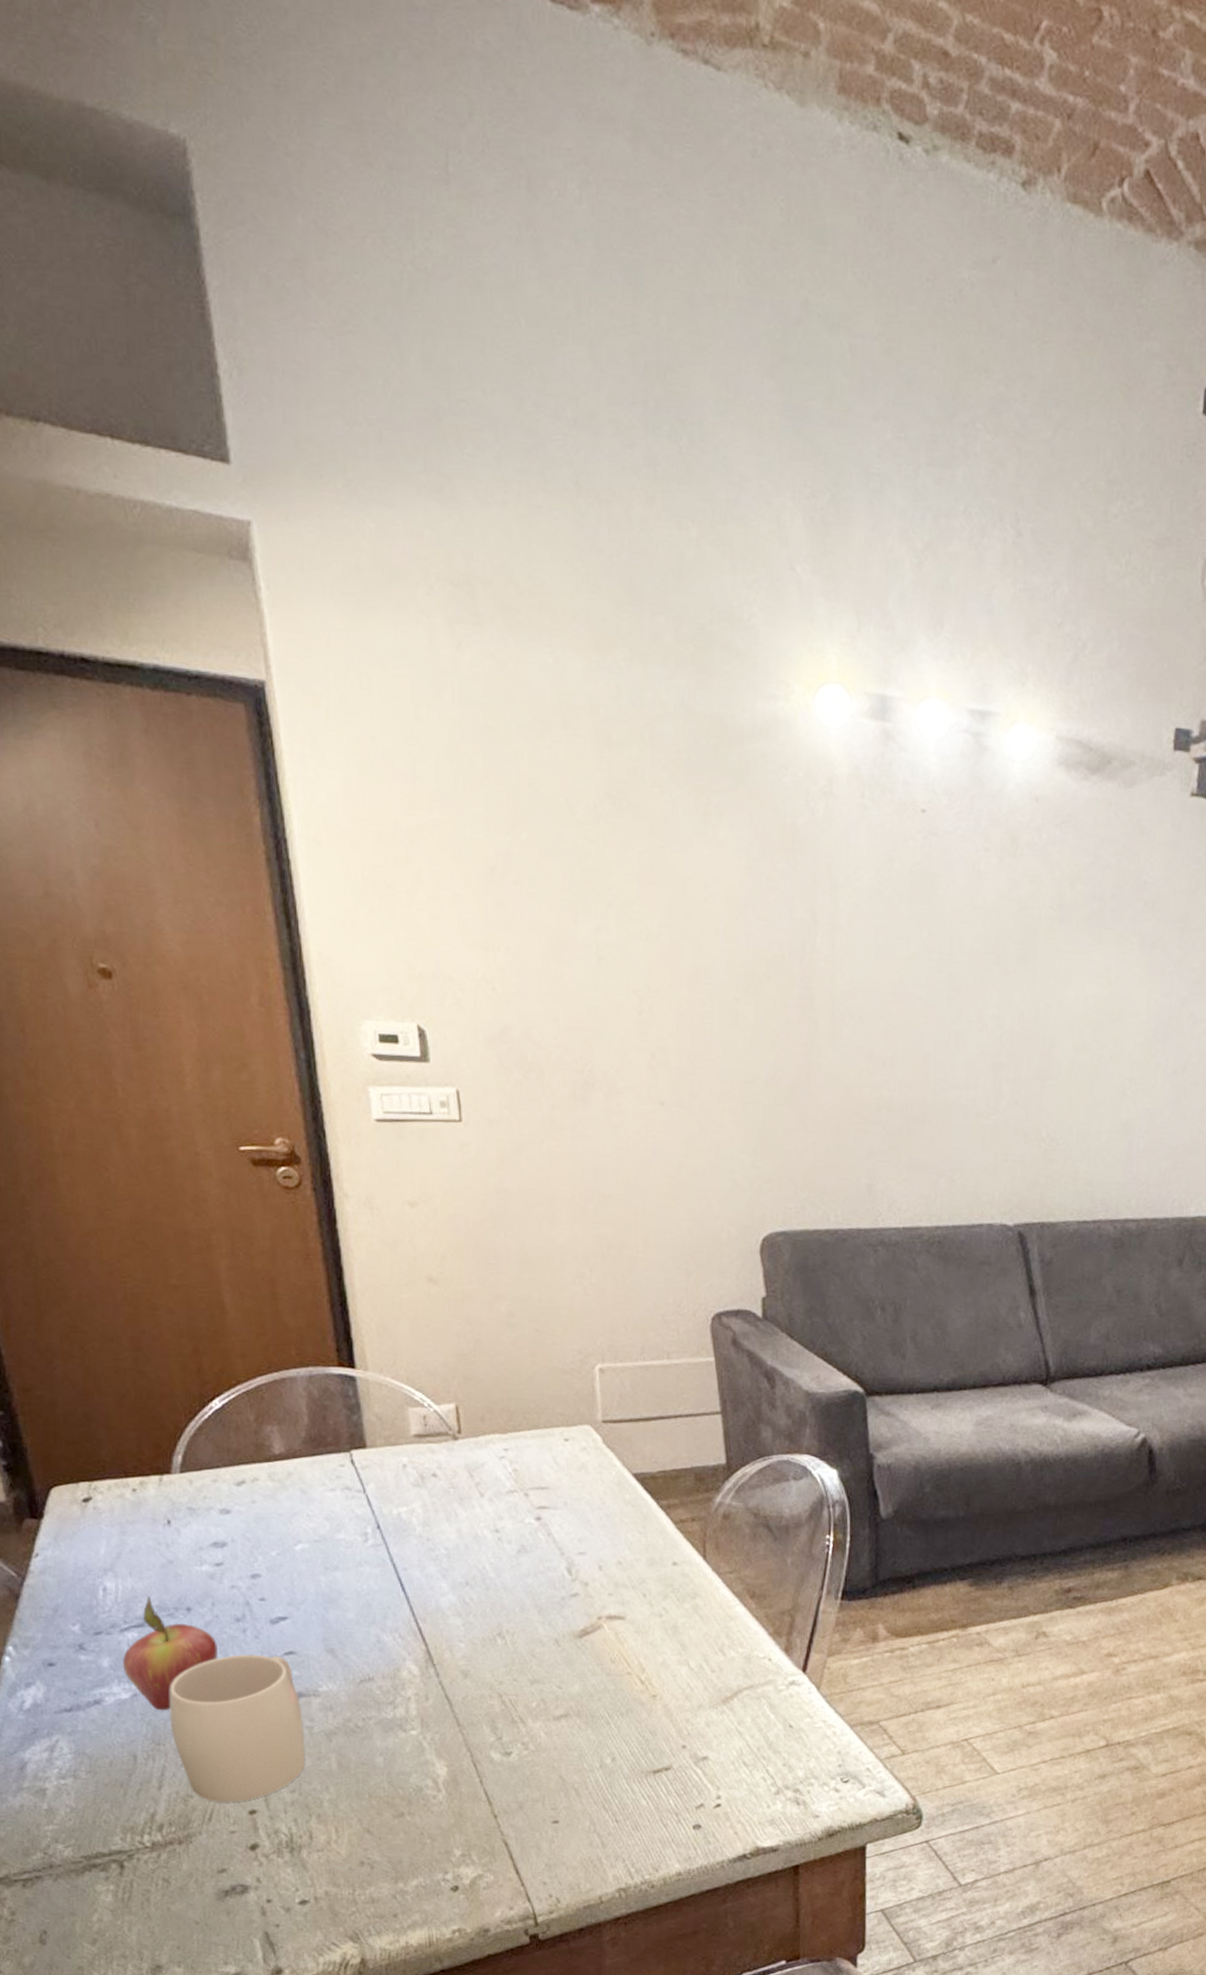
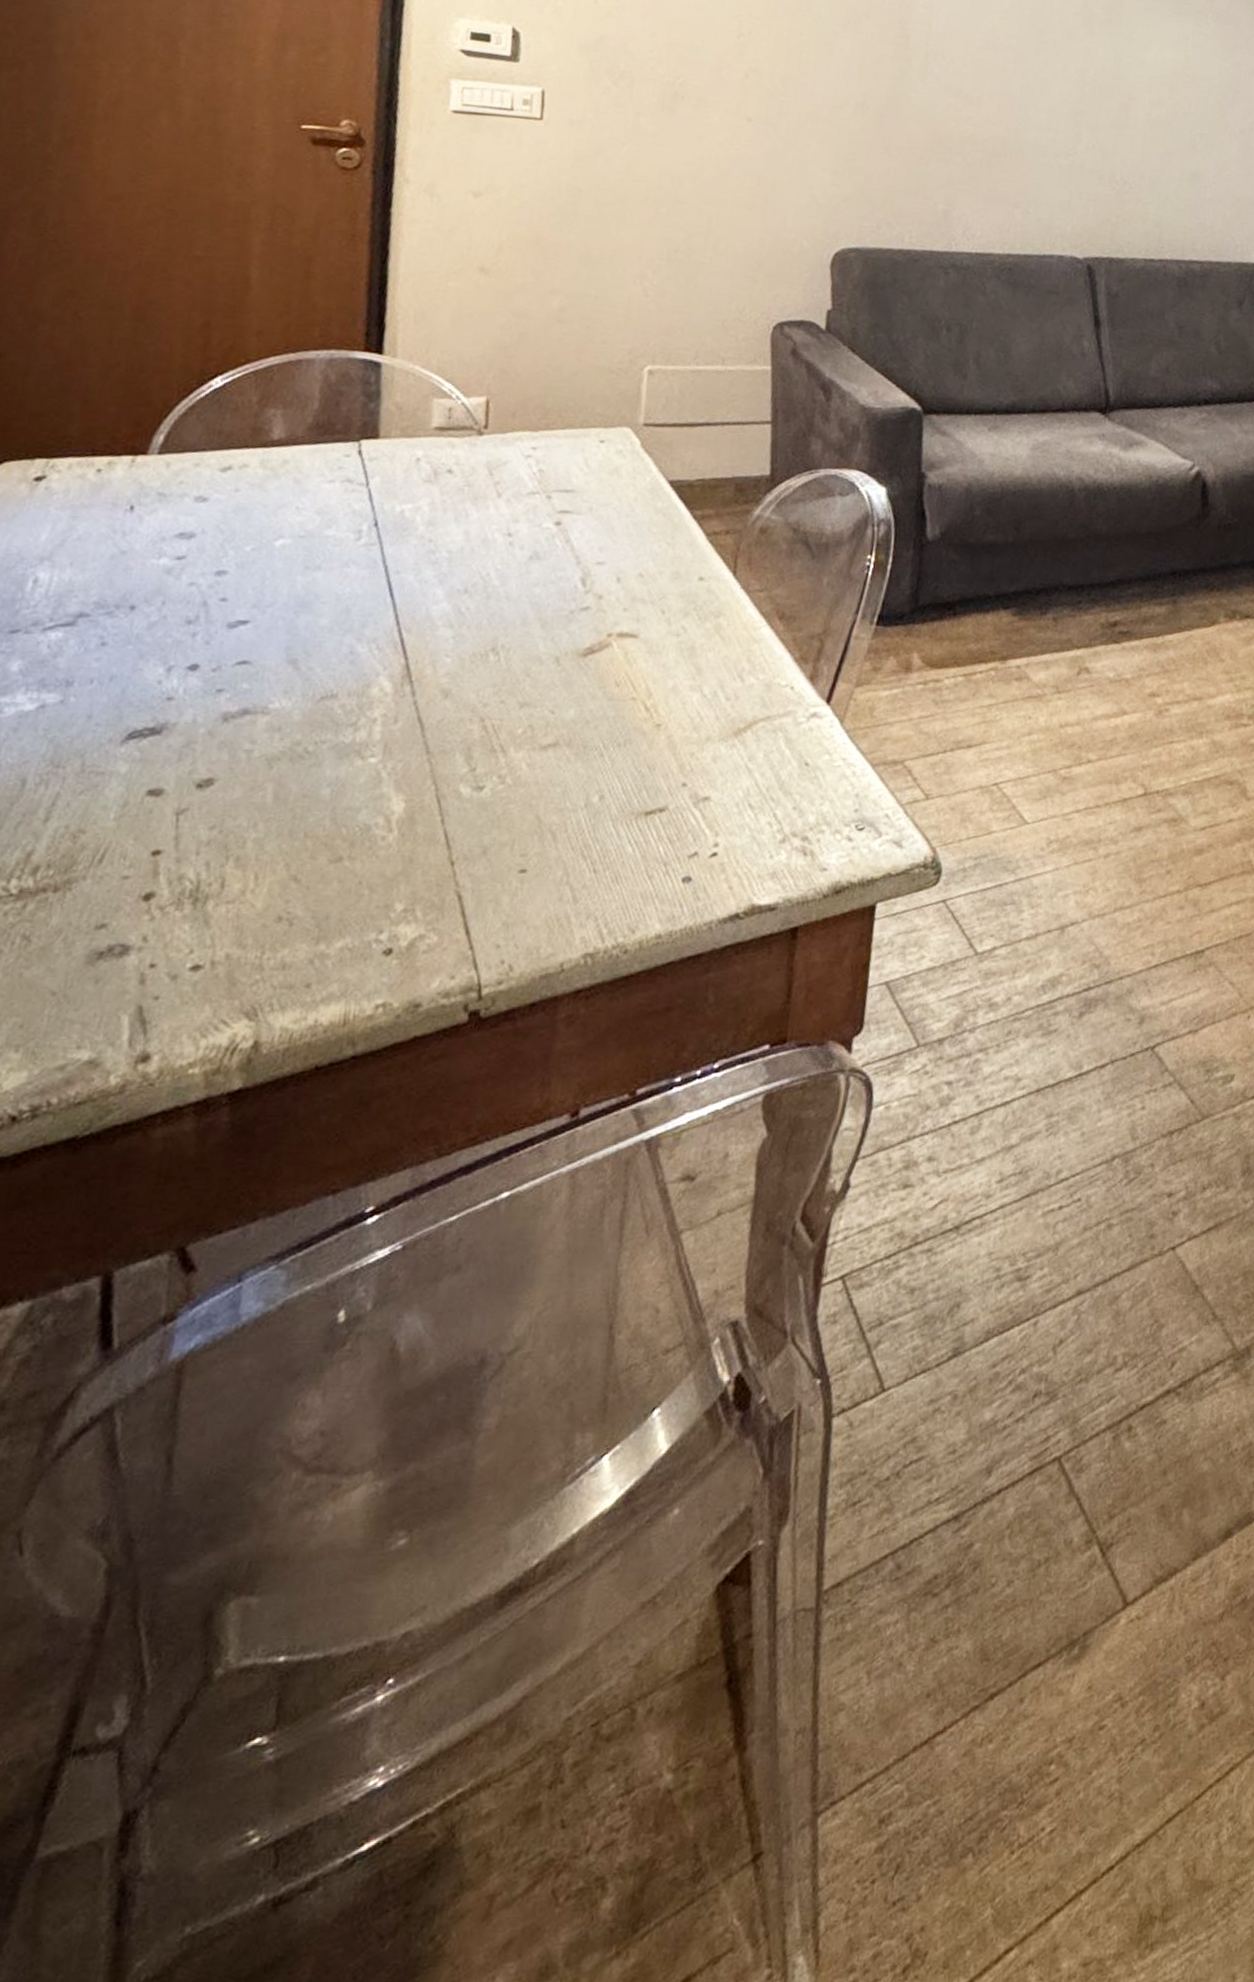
fruit: present [123,1596,219,1711] -> none [35,591,158,727]
mug: present [169,1654,306,1803] -> none [77,662,244,841]

